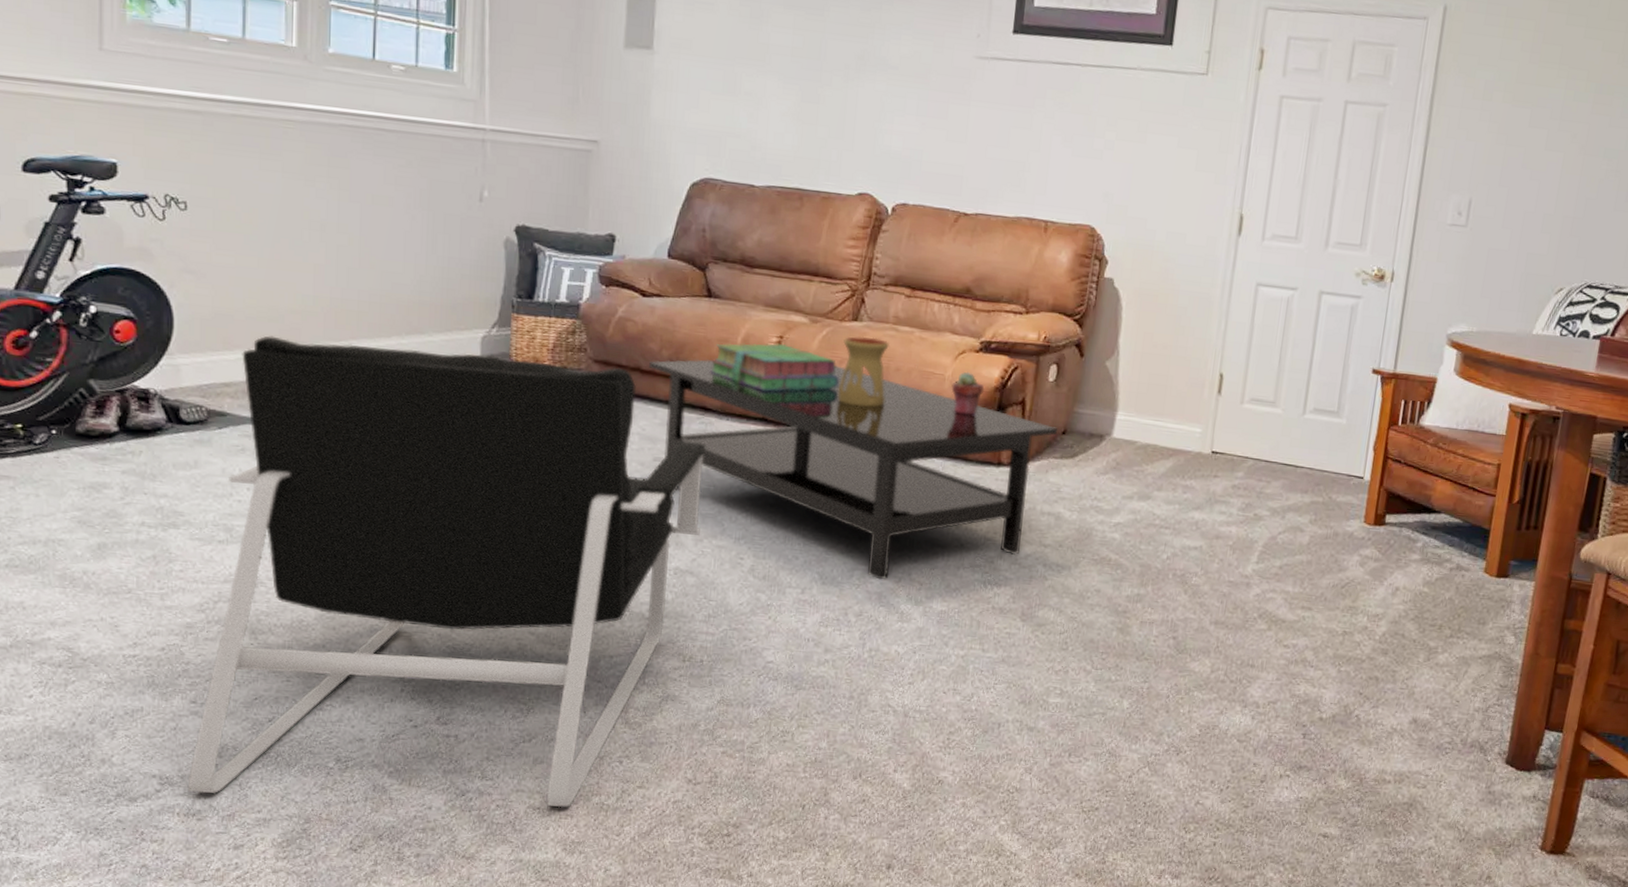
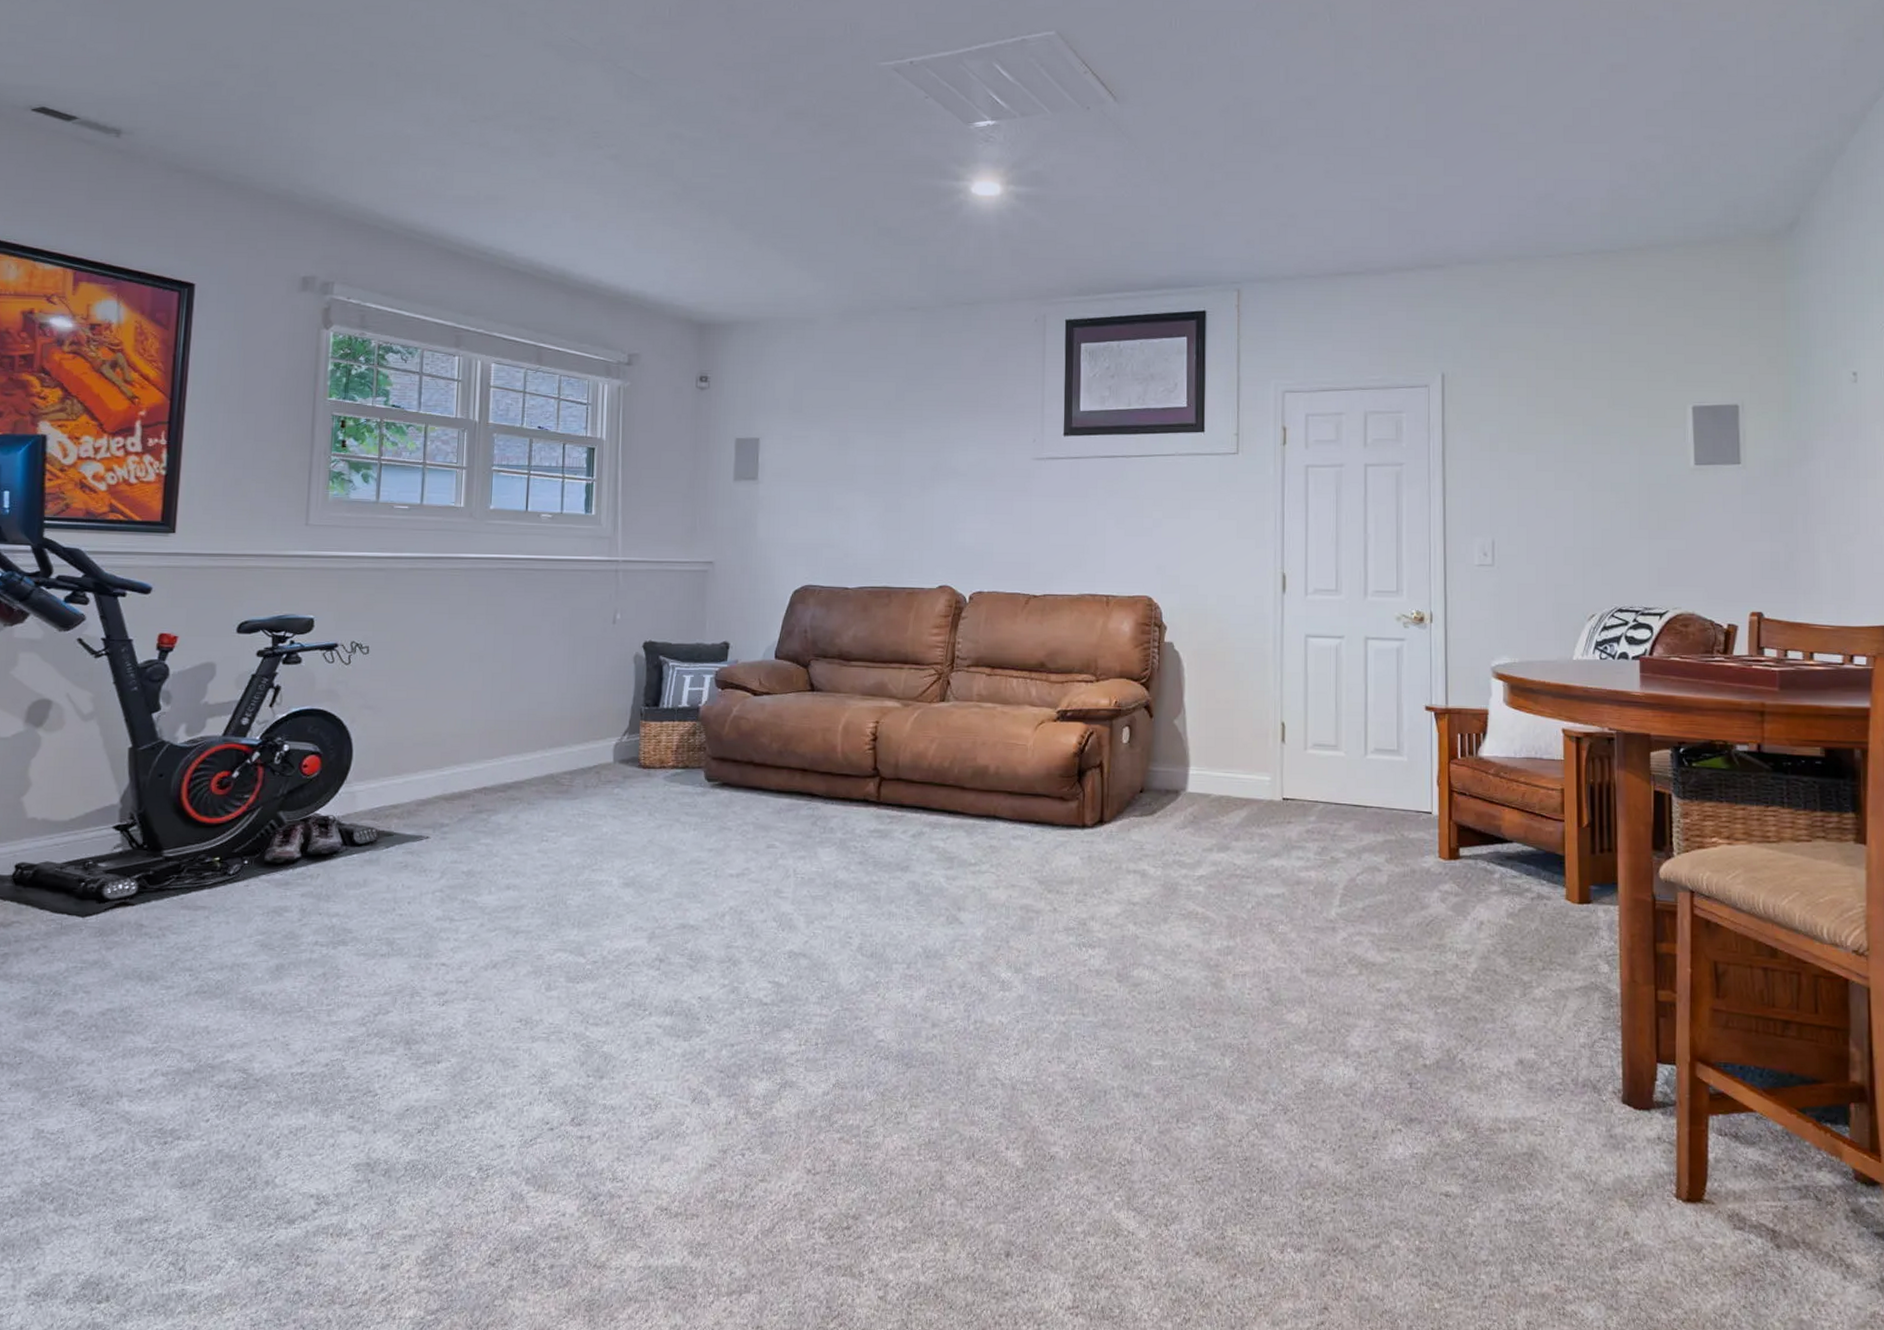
armchair: present [187,336,706,808] -> none [341,759,814,1212]
coffee table: present [649,359,1057,580] -> none [761,743,1135,950]
stack of books: present [710,343,839,391] -> none [815,728,931,774]
oil burner: present [838,336,890,407] -> none [931,715,976,781]
potted succulent: present [951,371,985,416] -> none [1034,740,1064,782]

